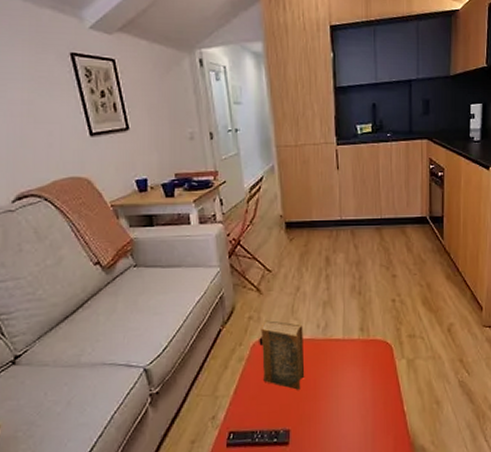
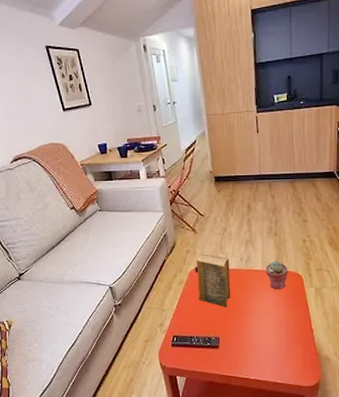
potted succulent: none [348,327,375,363] -> present [266,261,288,289]

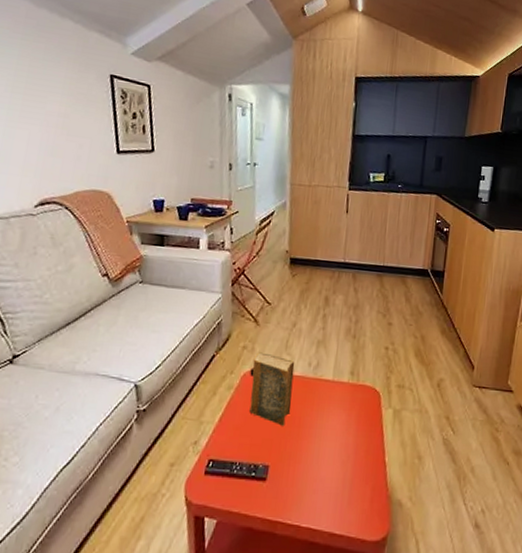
potted succulent: present [266,261,288,289] -> none [337,371,364,407]

